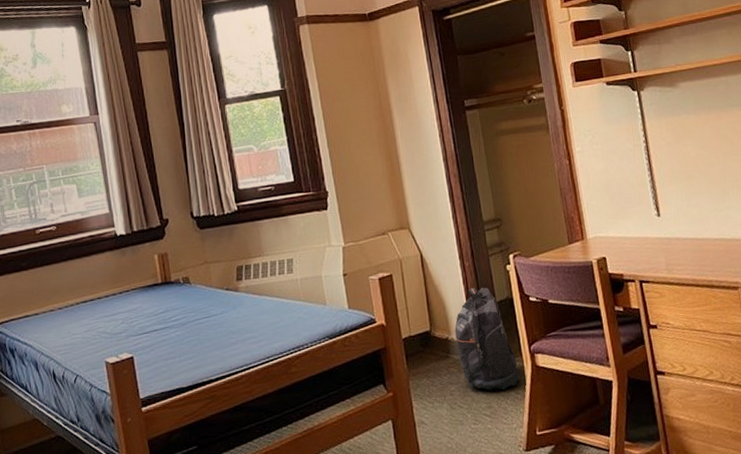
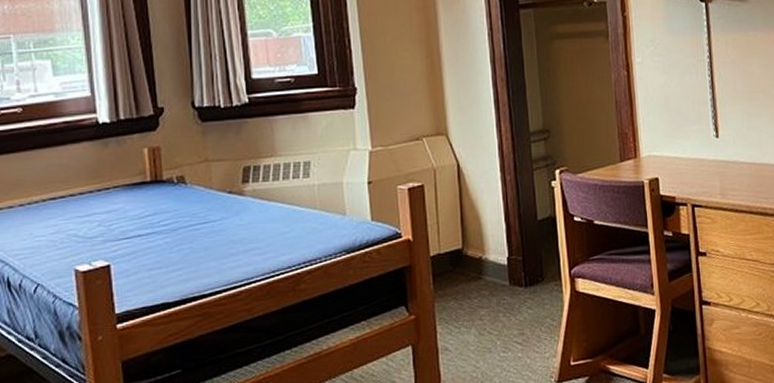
backpack: present [455,287,520,391] -> none [490,204,557,317]

